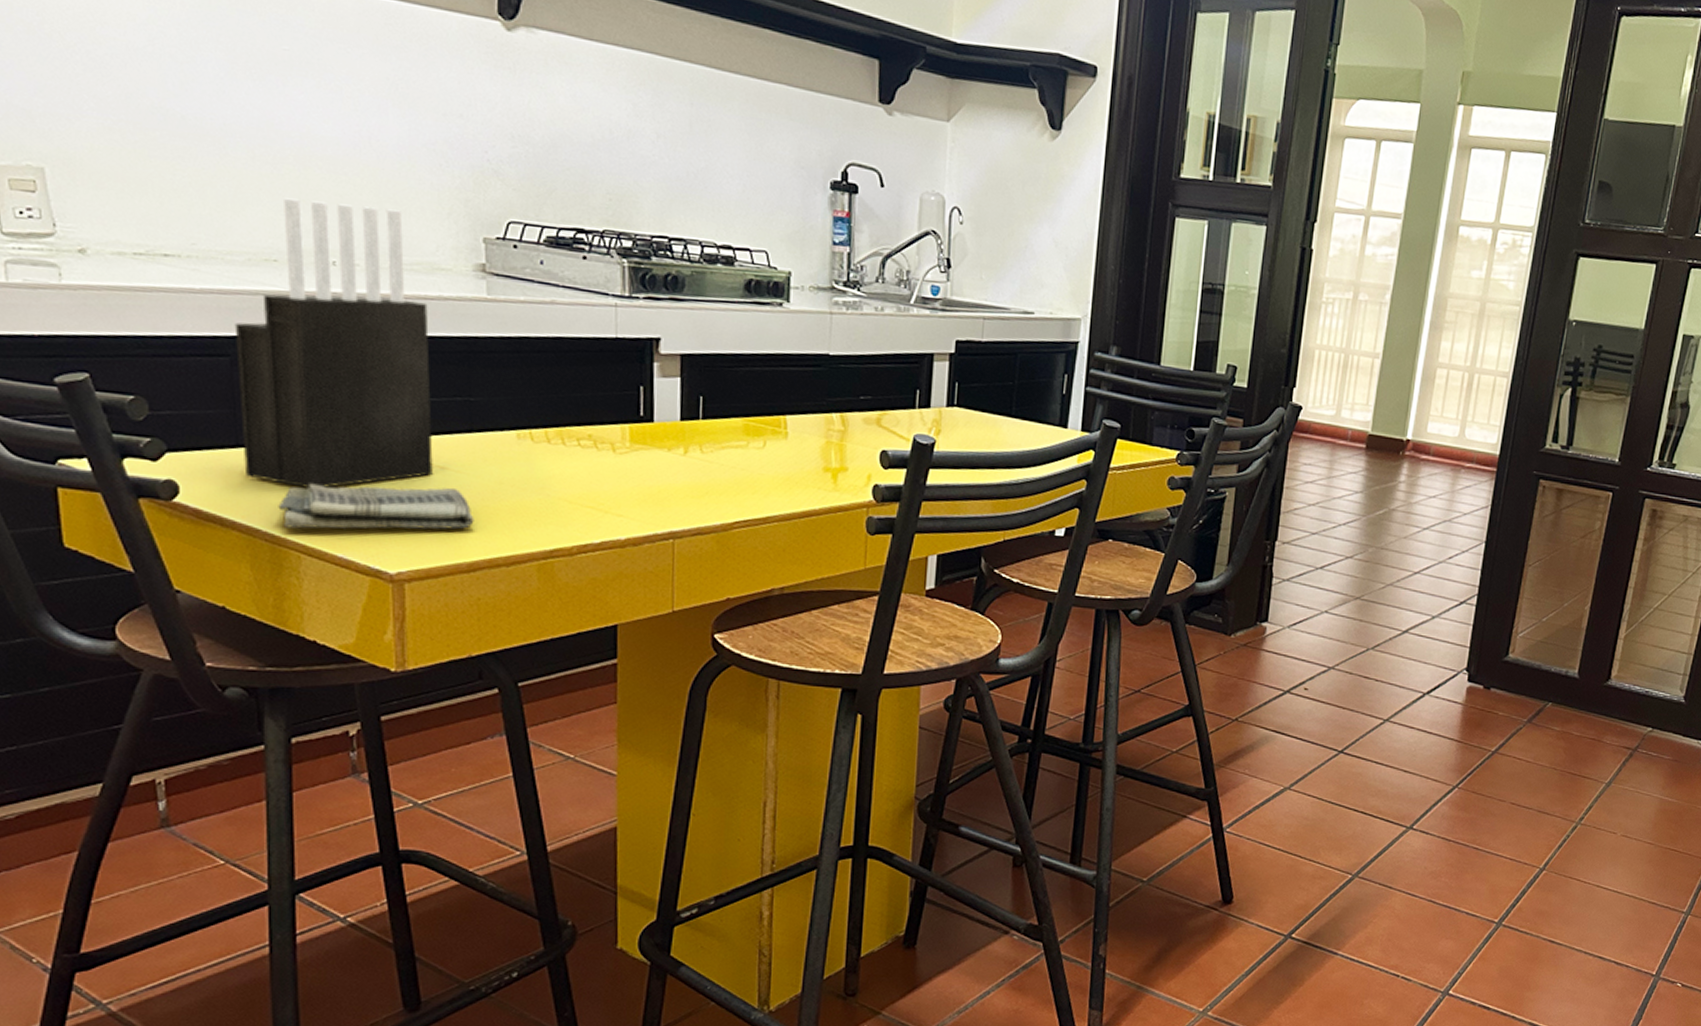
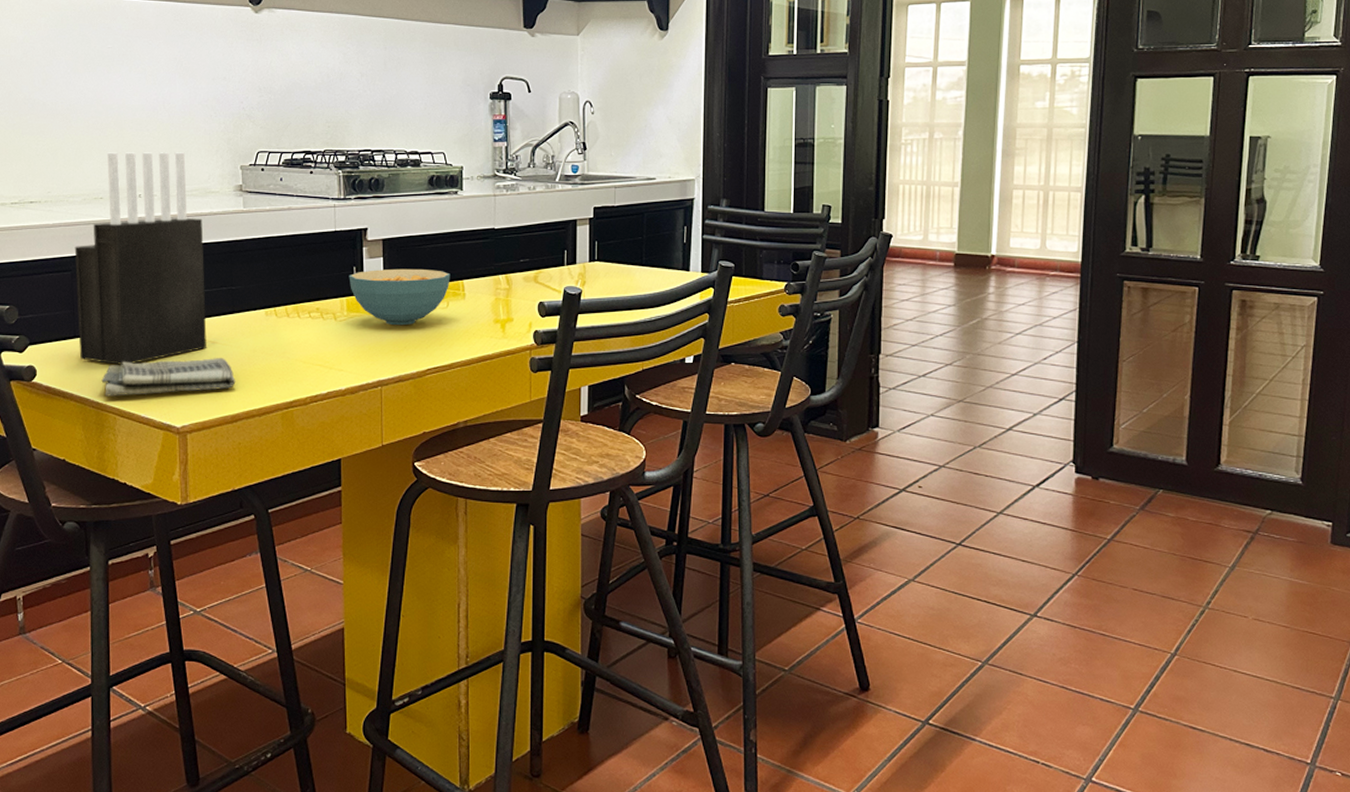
cereal bowl: none [633,392,770,466] -> present [349,268,450,326]

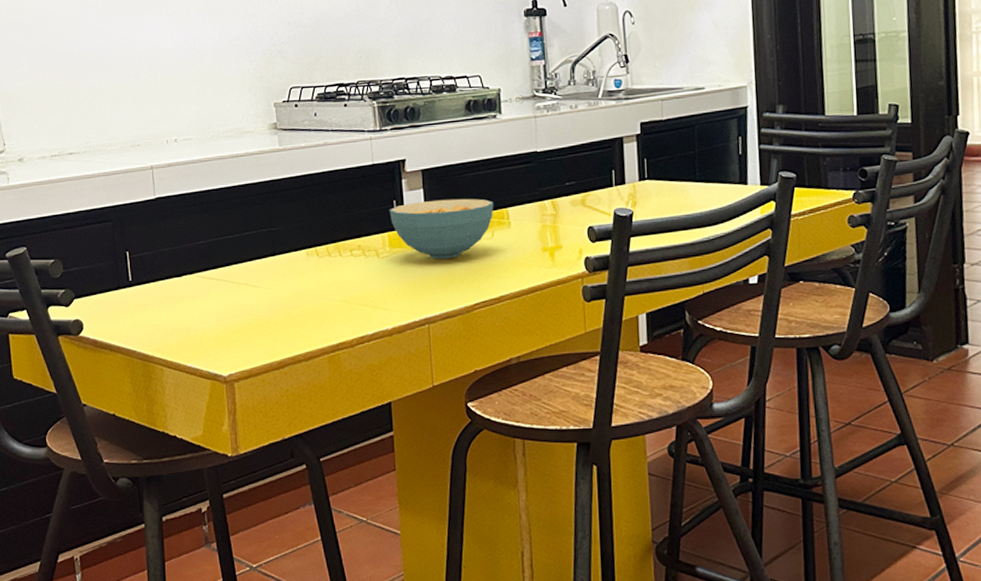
knife block: present [74,152,207,365] -> none [114,93,249,315]
dish towel: present [101,357,236,397] -> none [147,301,280,348]

